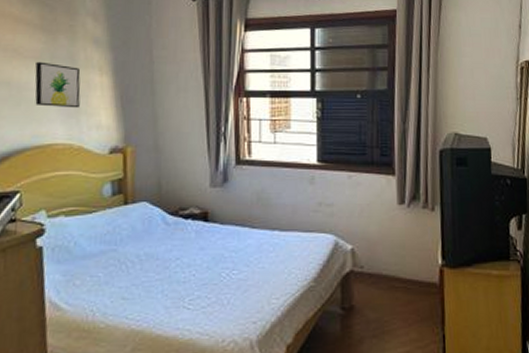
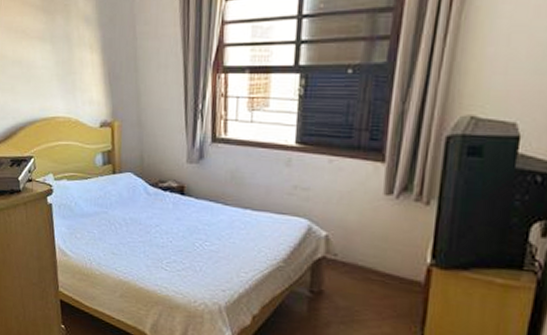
wall art: present [35,61,81,109] -> none [39,41,76,85]

